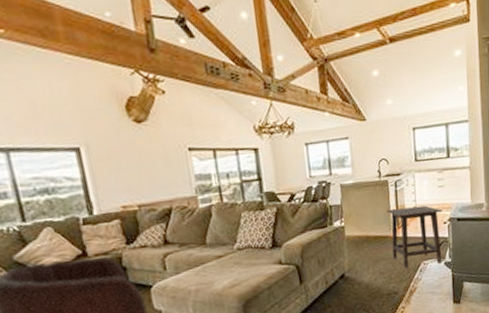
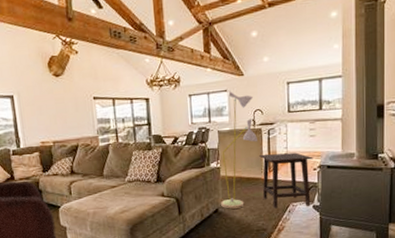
floor lamp: none [345,138,384,273] -> present [221,91,257,209]

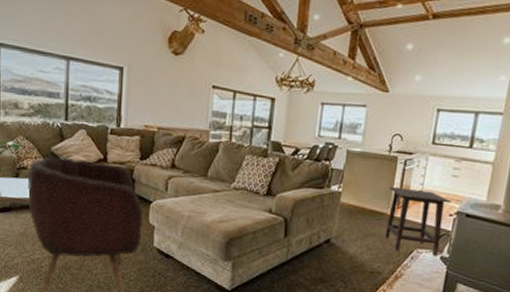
floor lamp: present [221,91,257,209] -> none [334,107,395,243]

